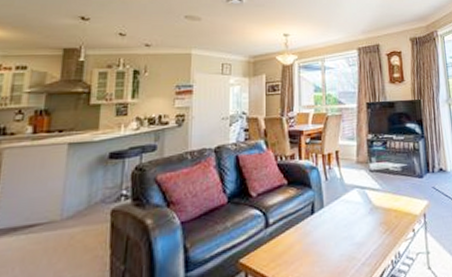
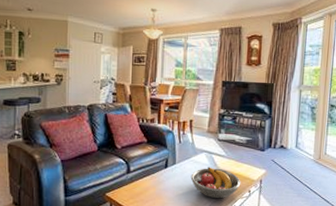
fruit bowl: none [343,205,403,246] -> present [190,167,241,199]

